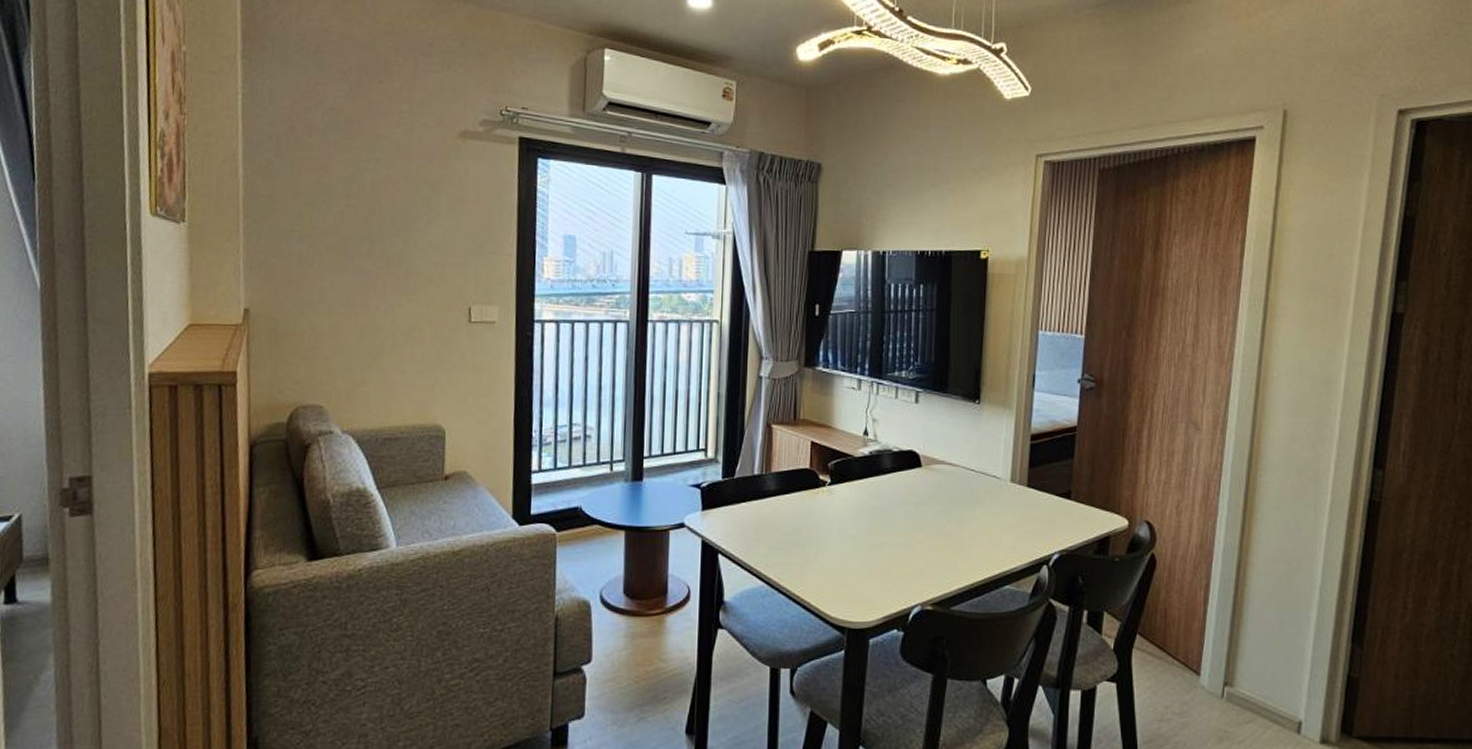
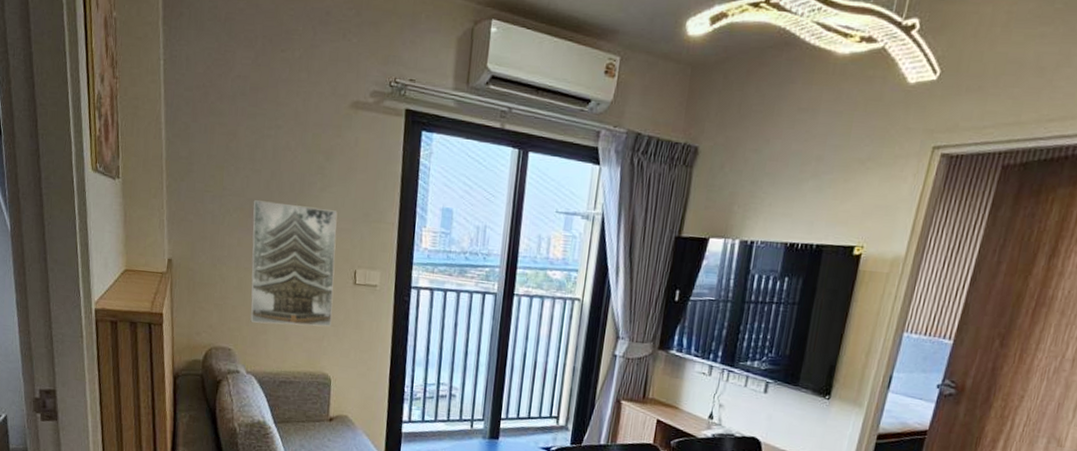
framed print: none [346,238,447,375] -> present [250,200,338,327]

